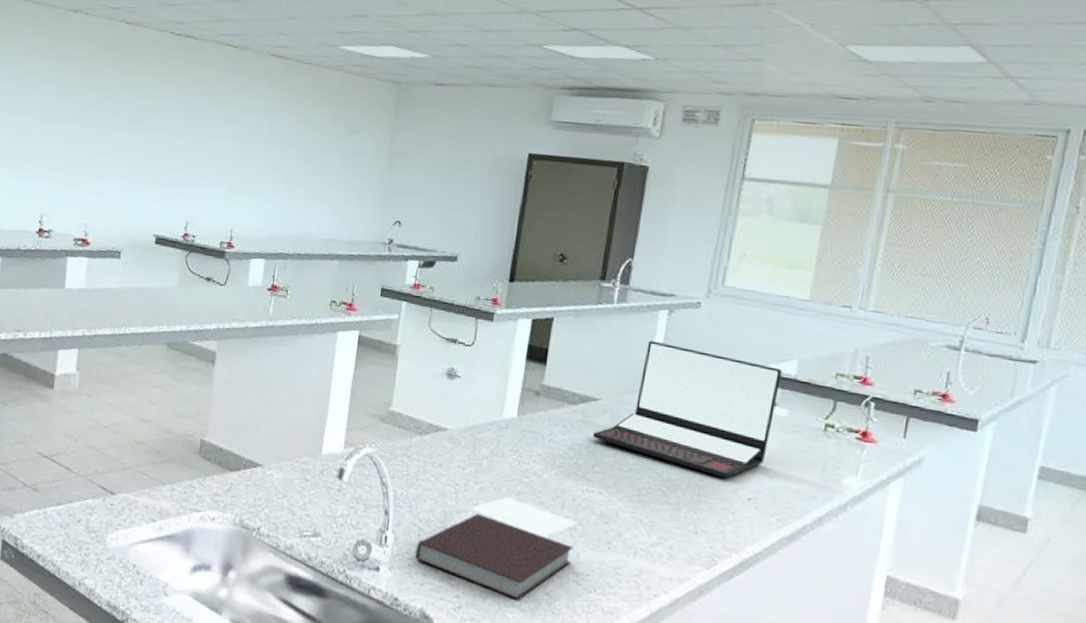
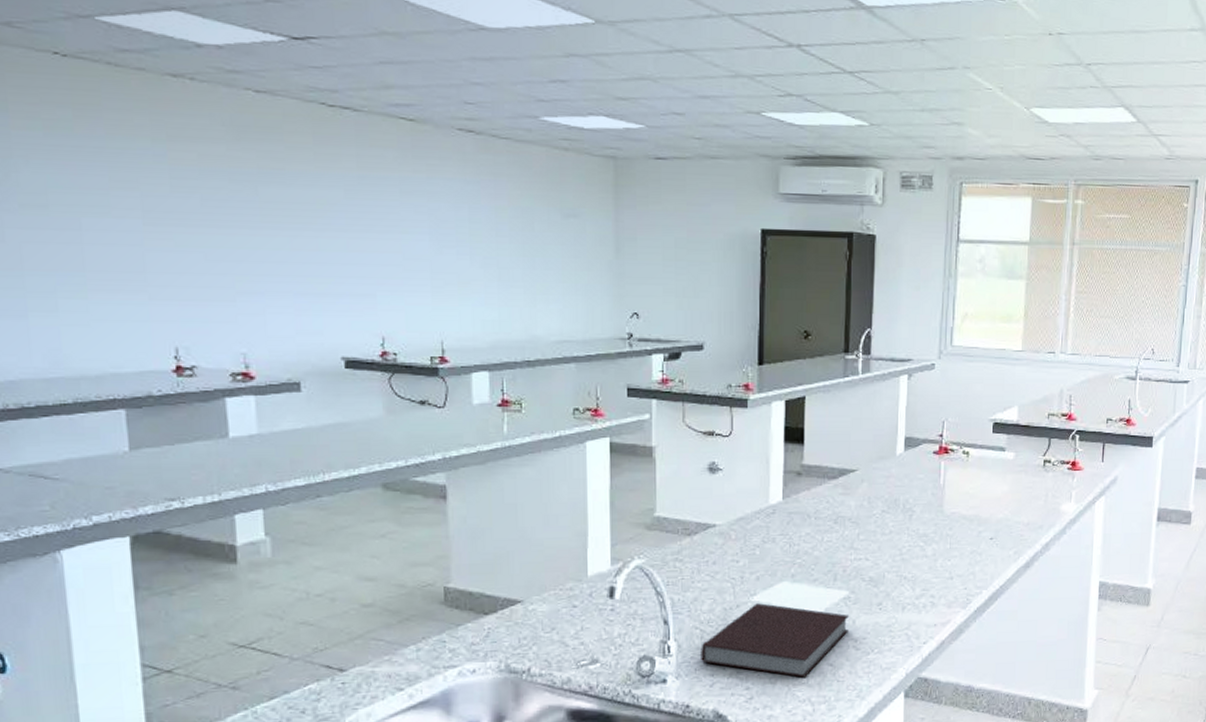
laptop: present [592,340,782,478] -> none [854,406,1006,524]

